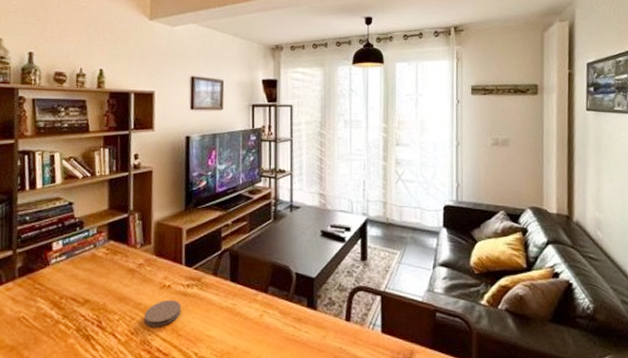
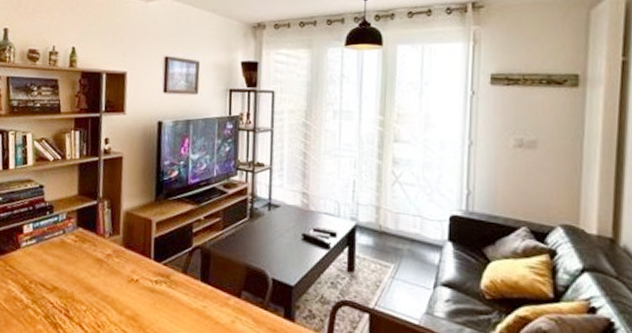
coaster: present [144,299,182,327] -> none [111,294,149,323]

